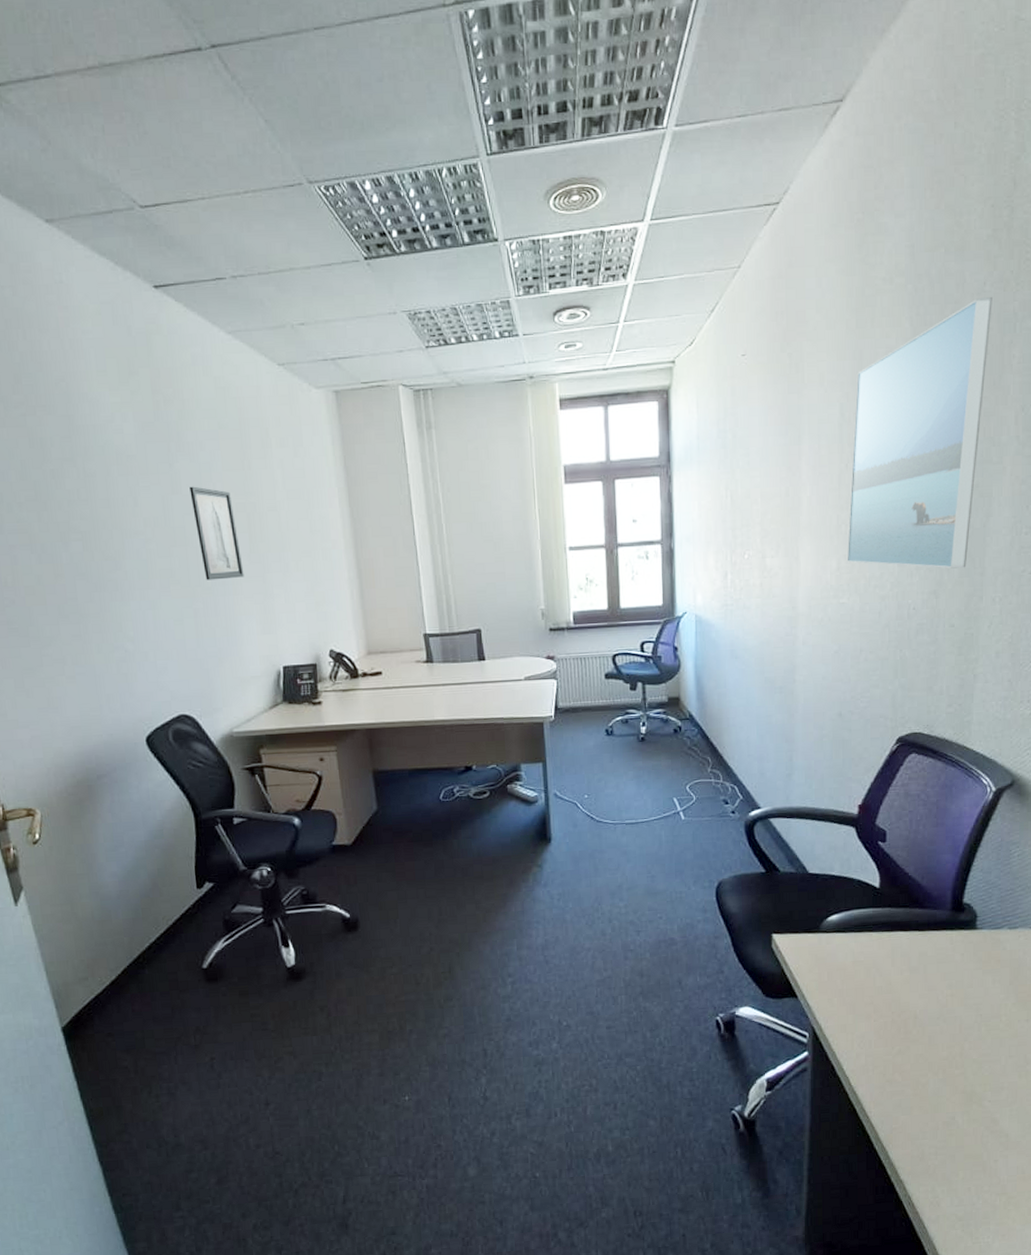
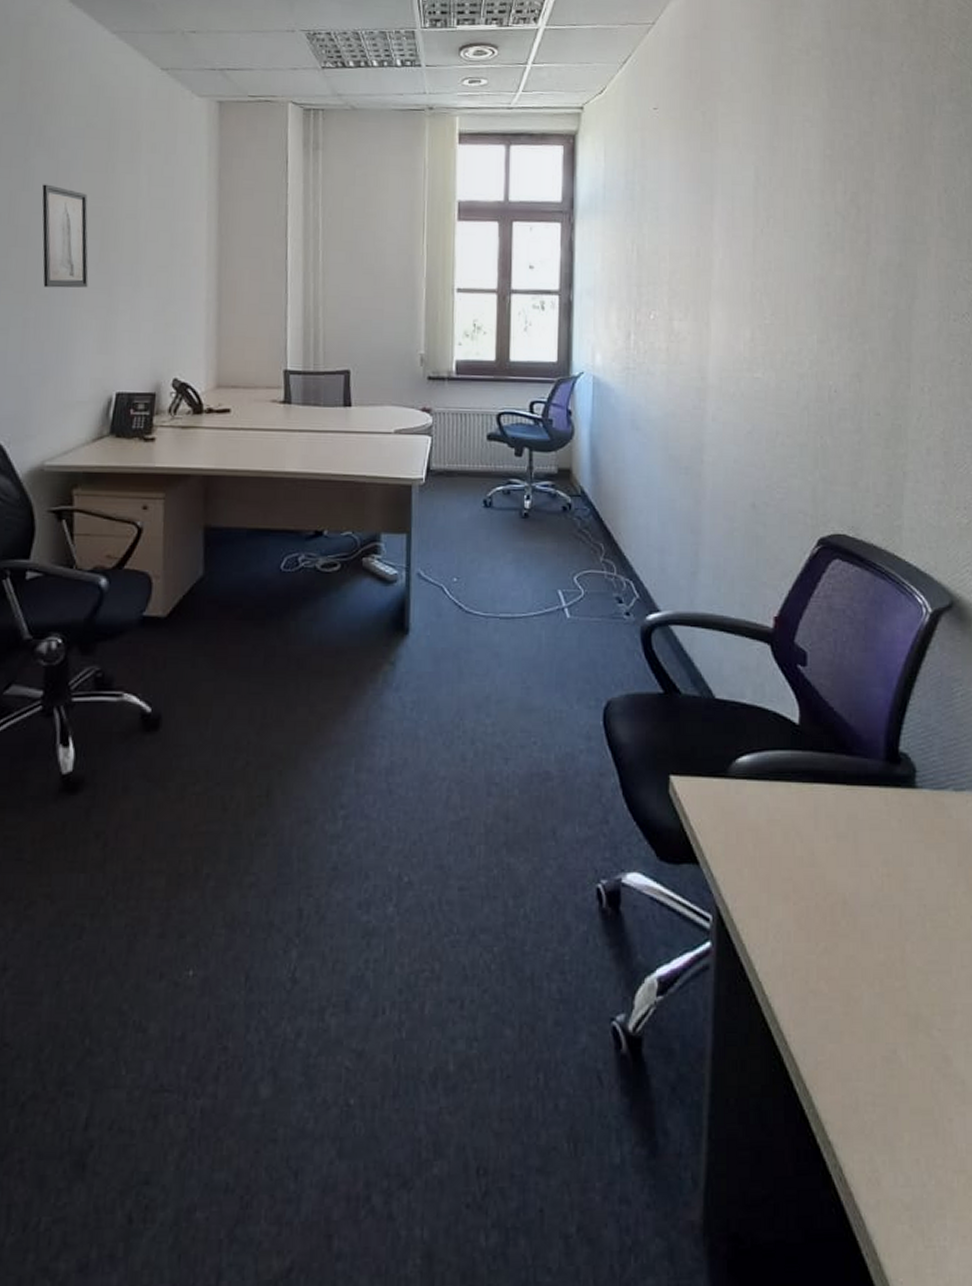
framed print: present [847,296,992,569] -> none [761,77,910,351]

